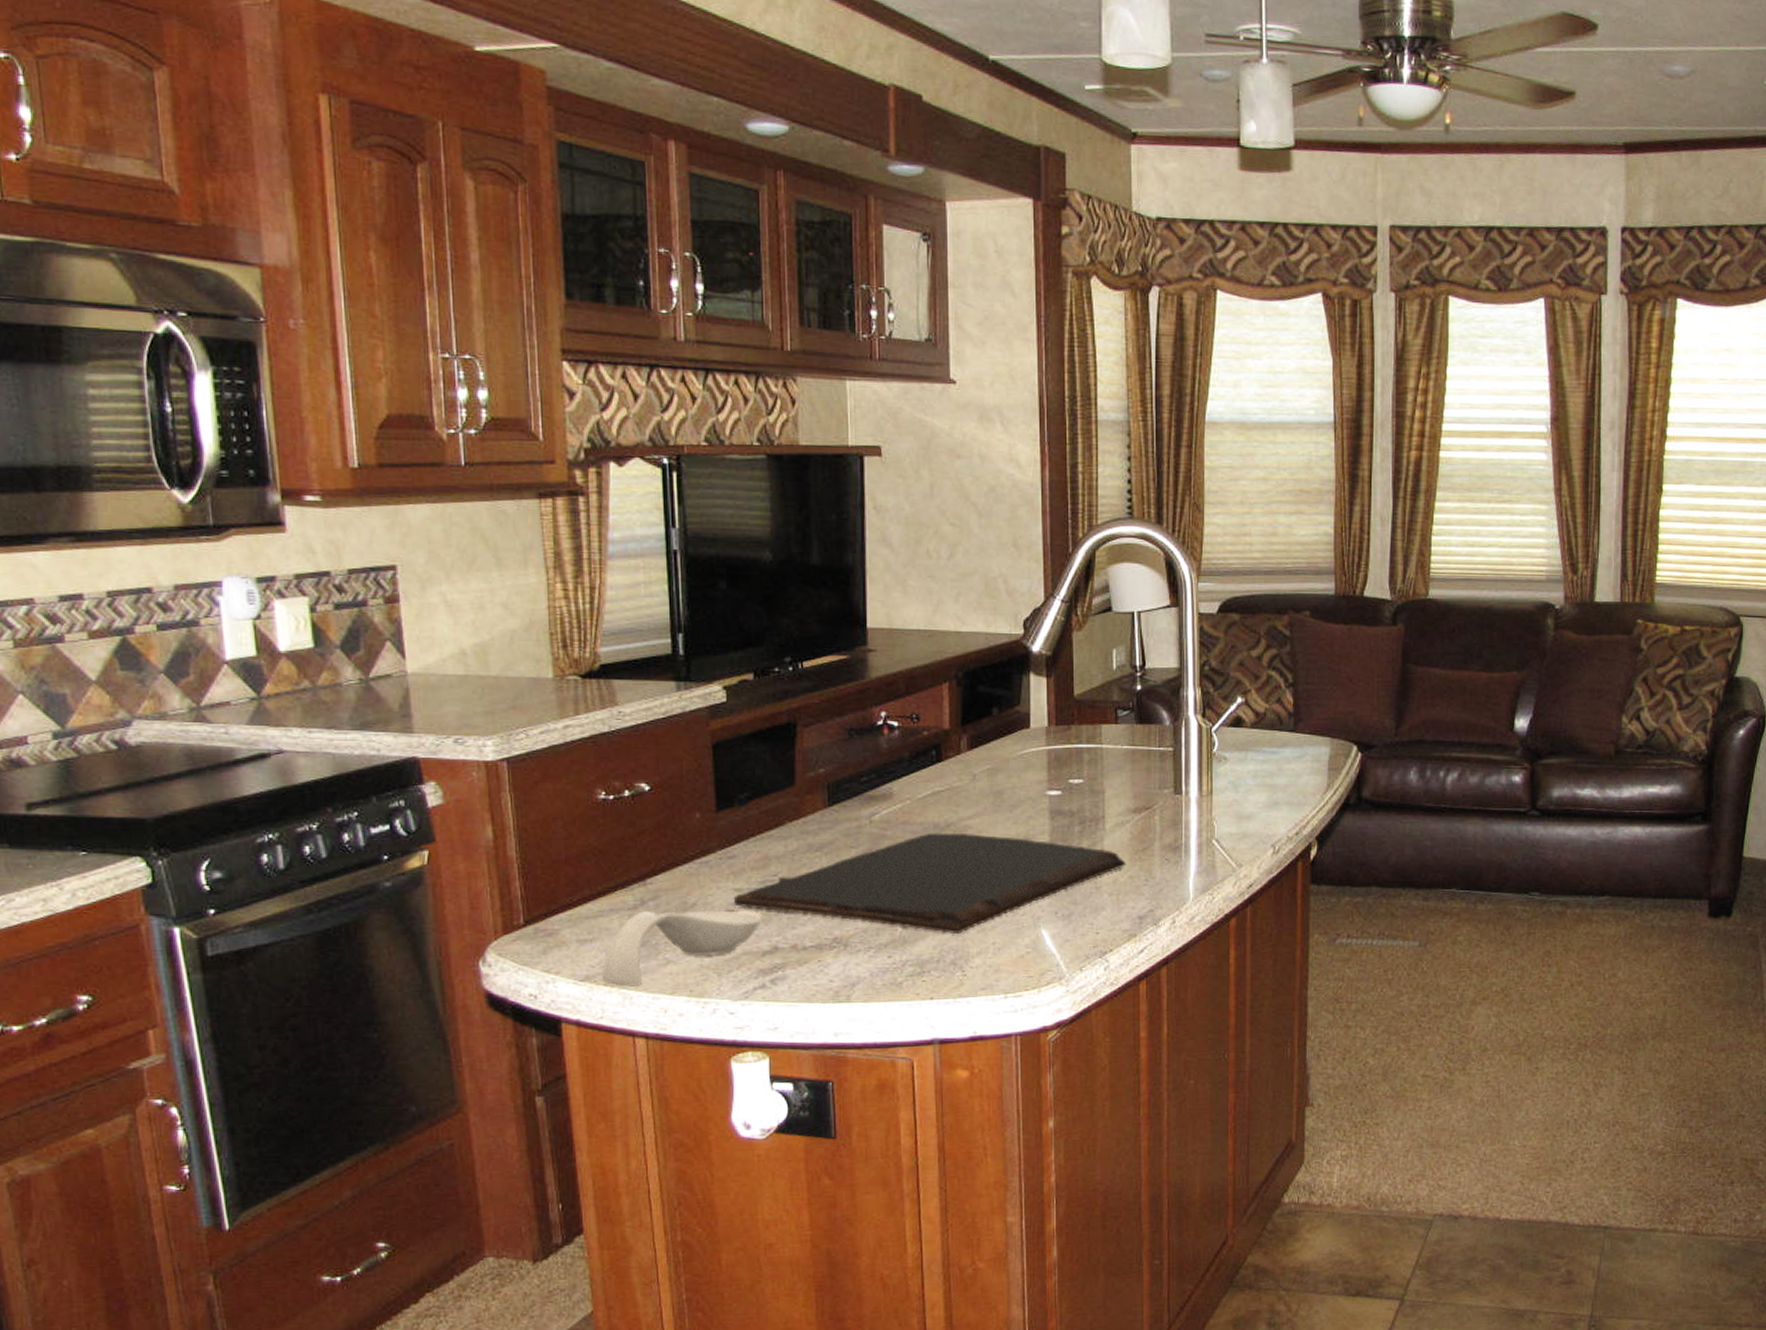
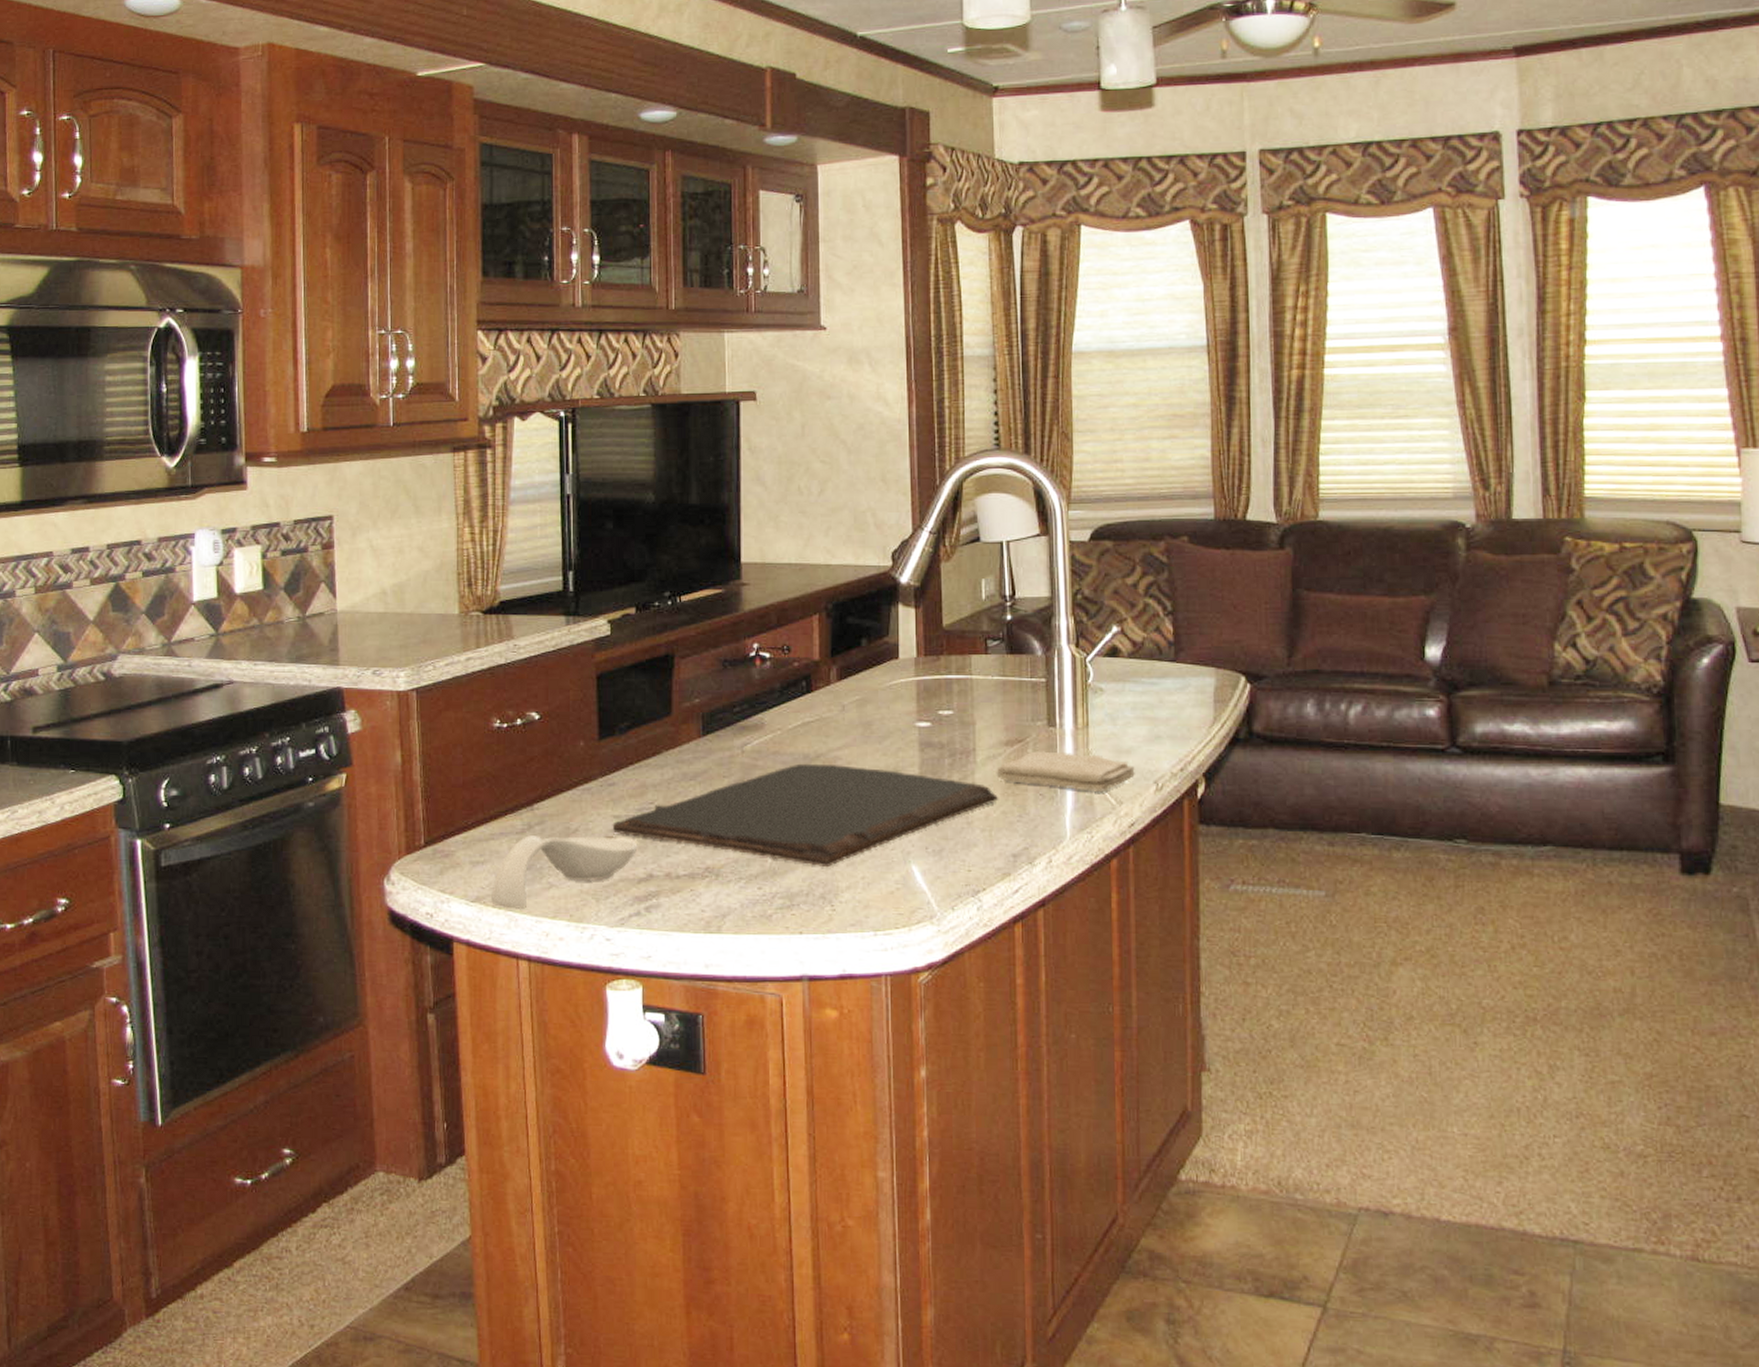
washcloth: none [1124,818,1254,856] -> present [996,751,1135,792]

